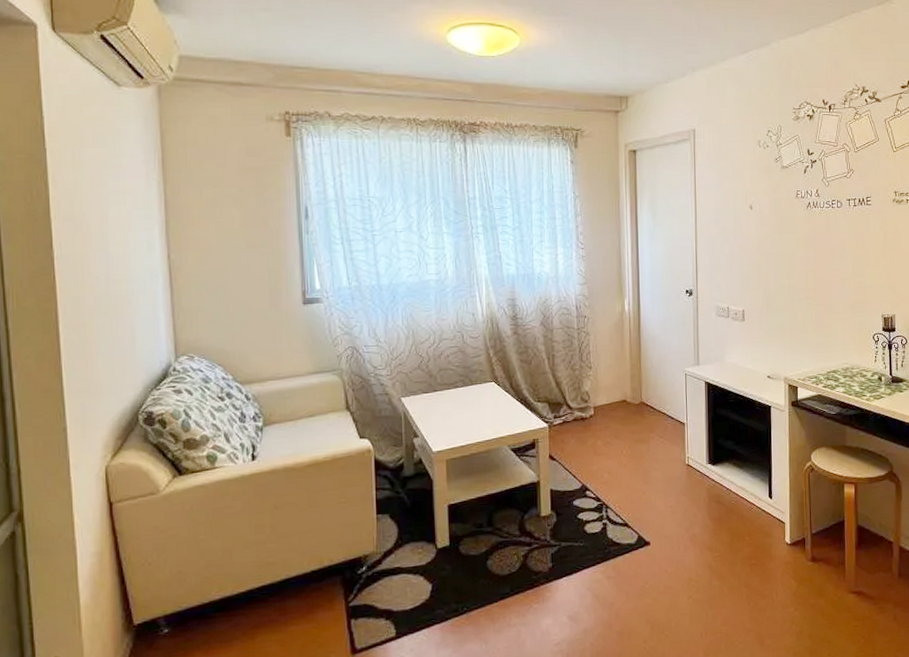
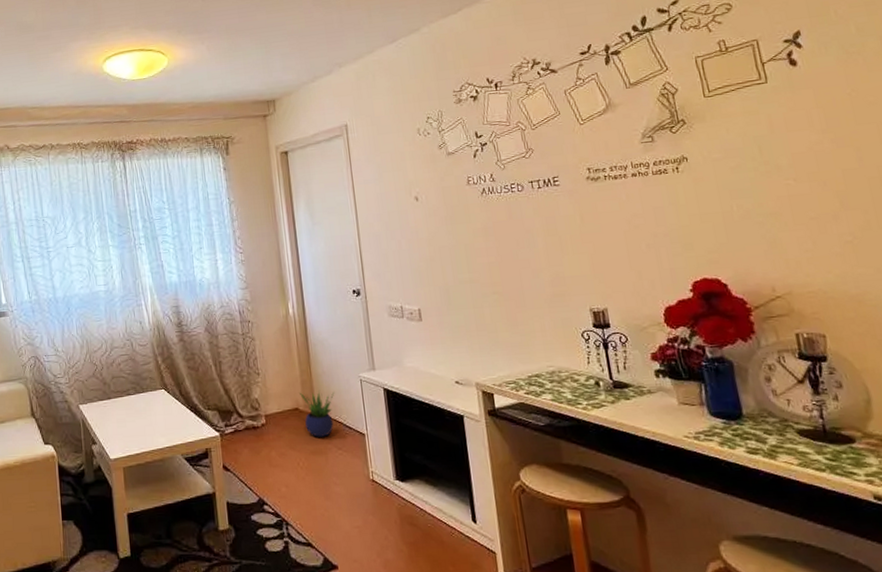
potted plant: none [628,384,661,427] -> present [299,391,335,437]

